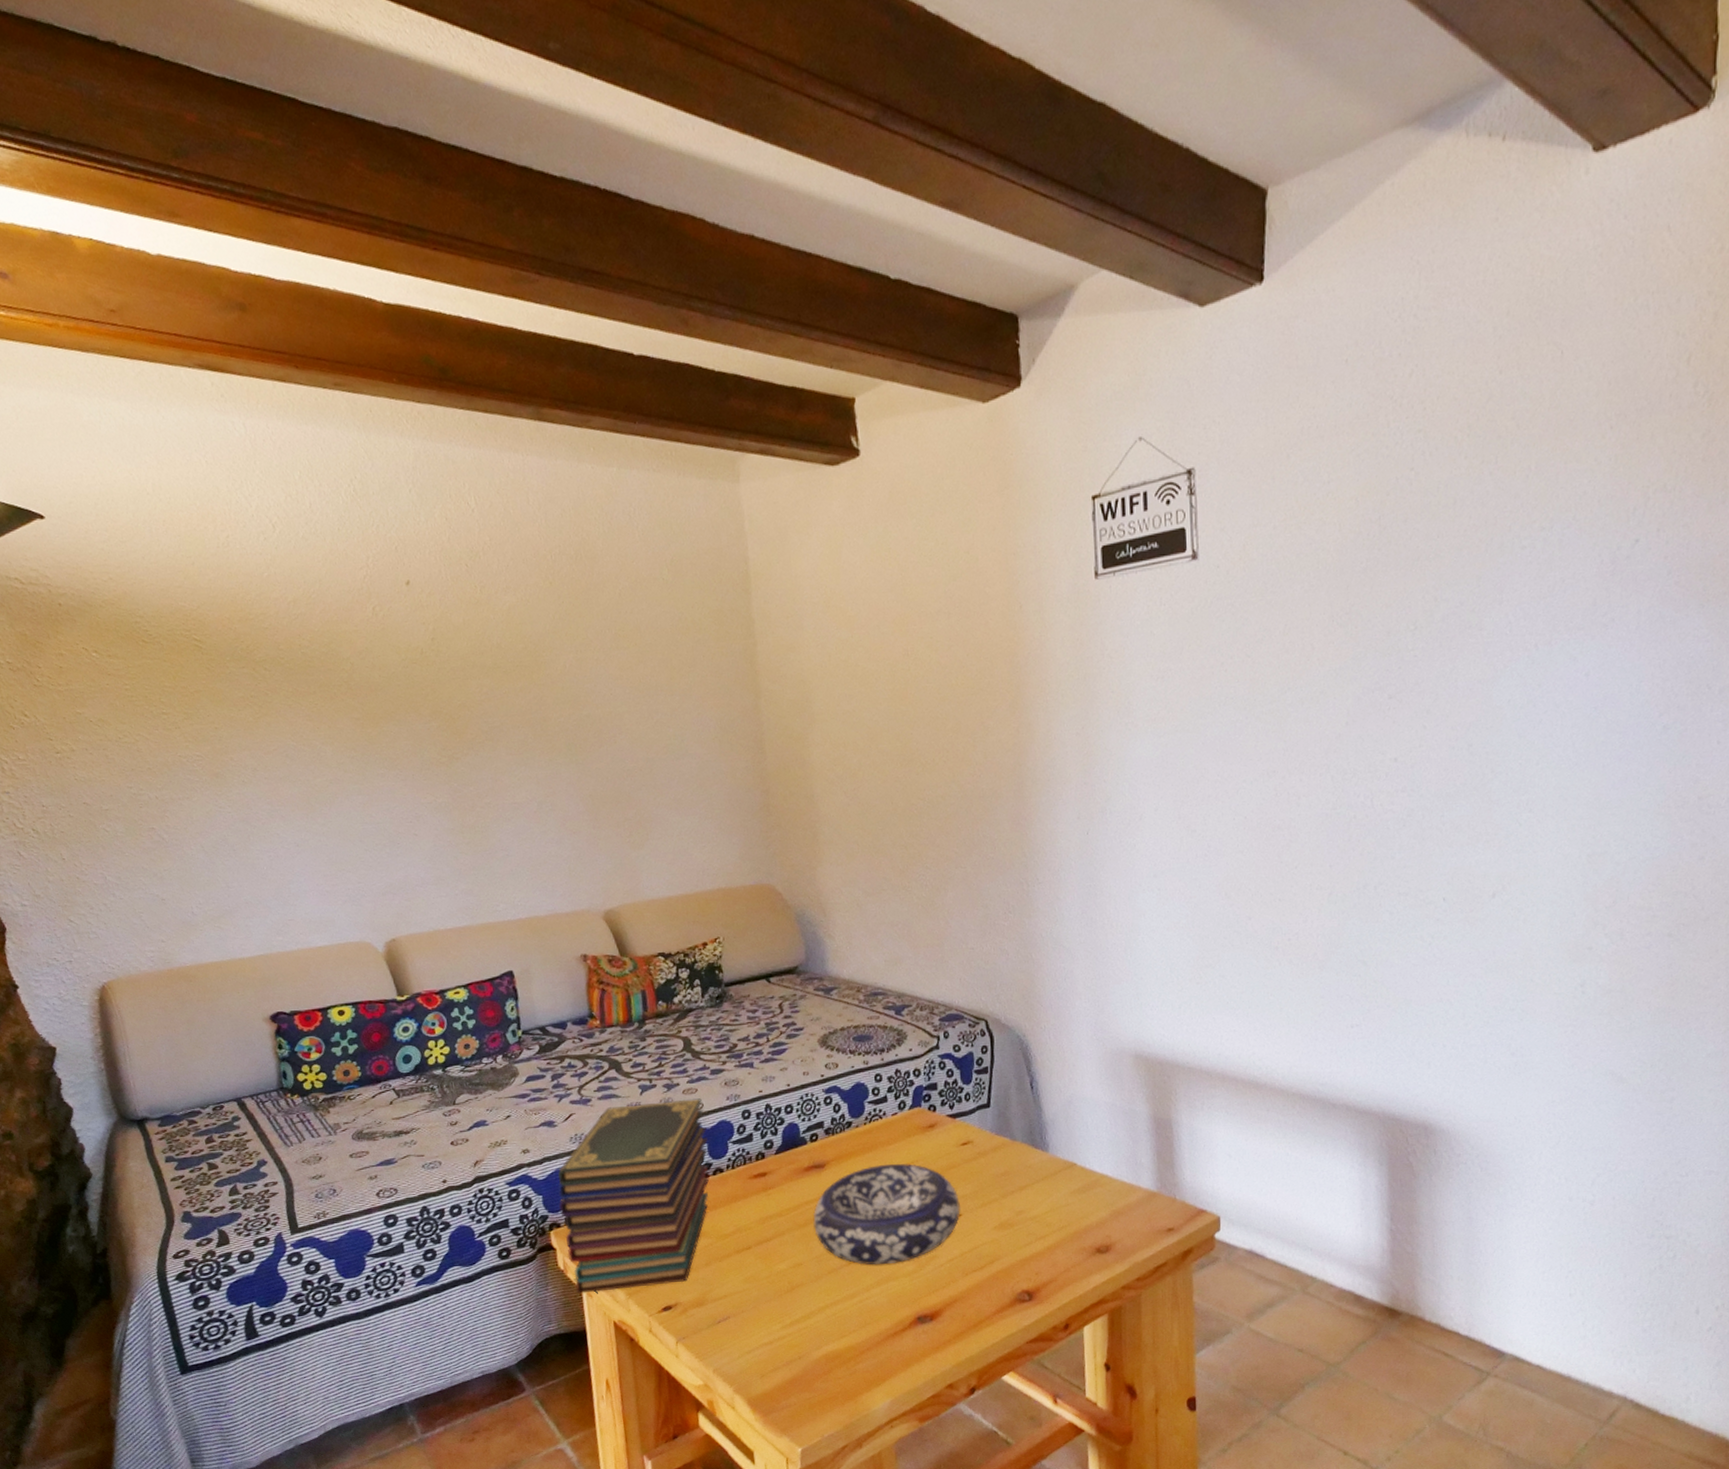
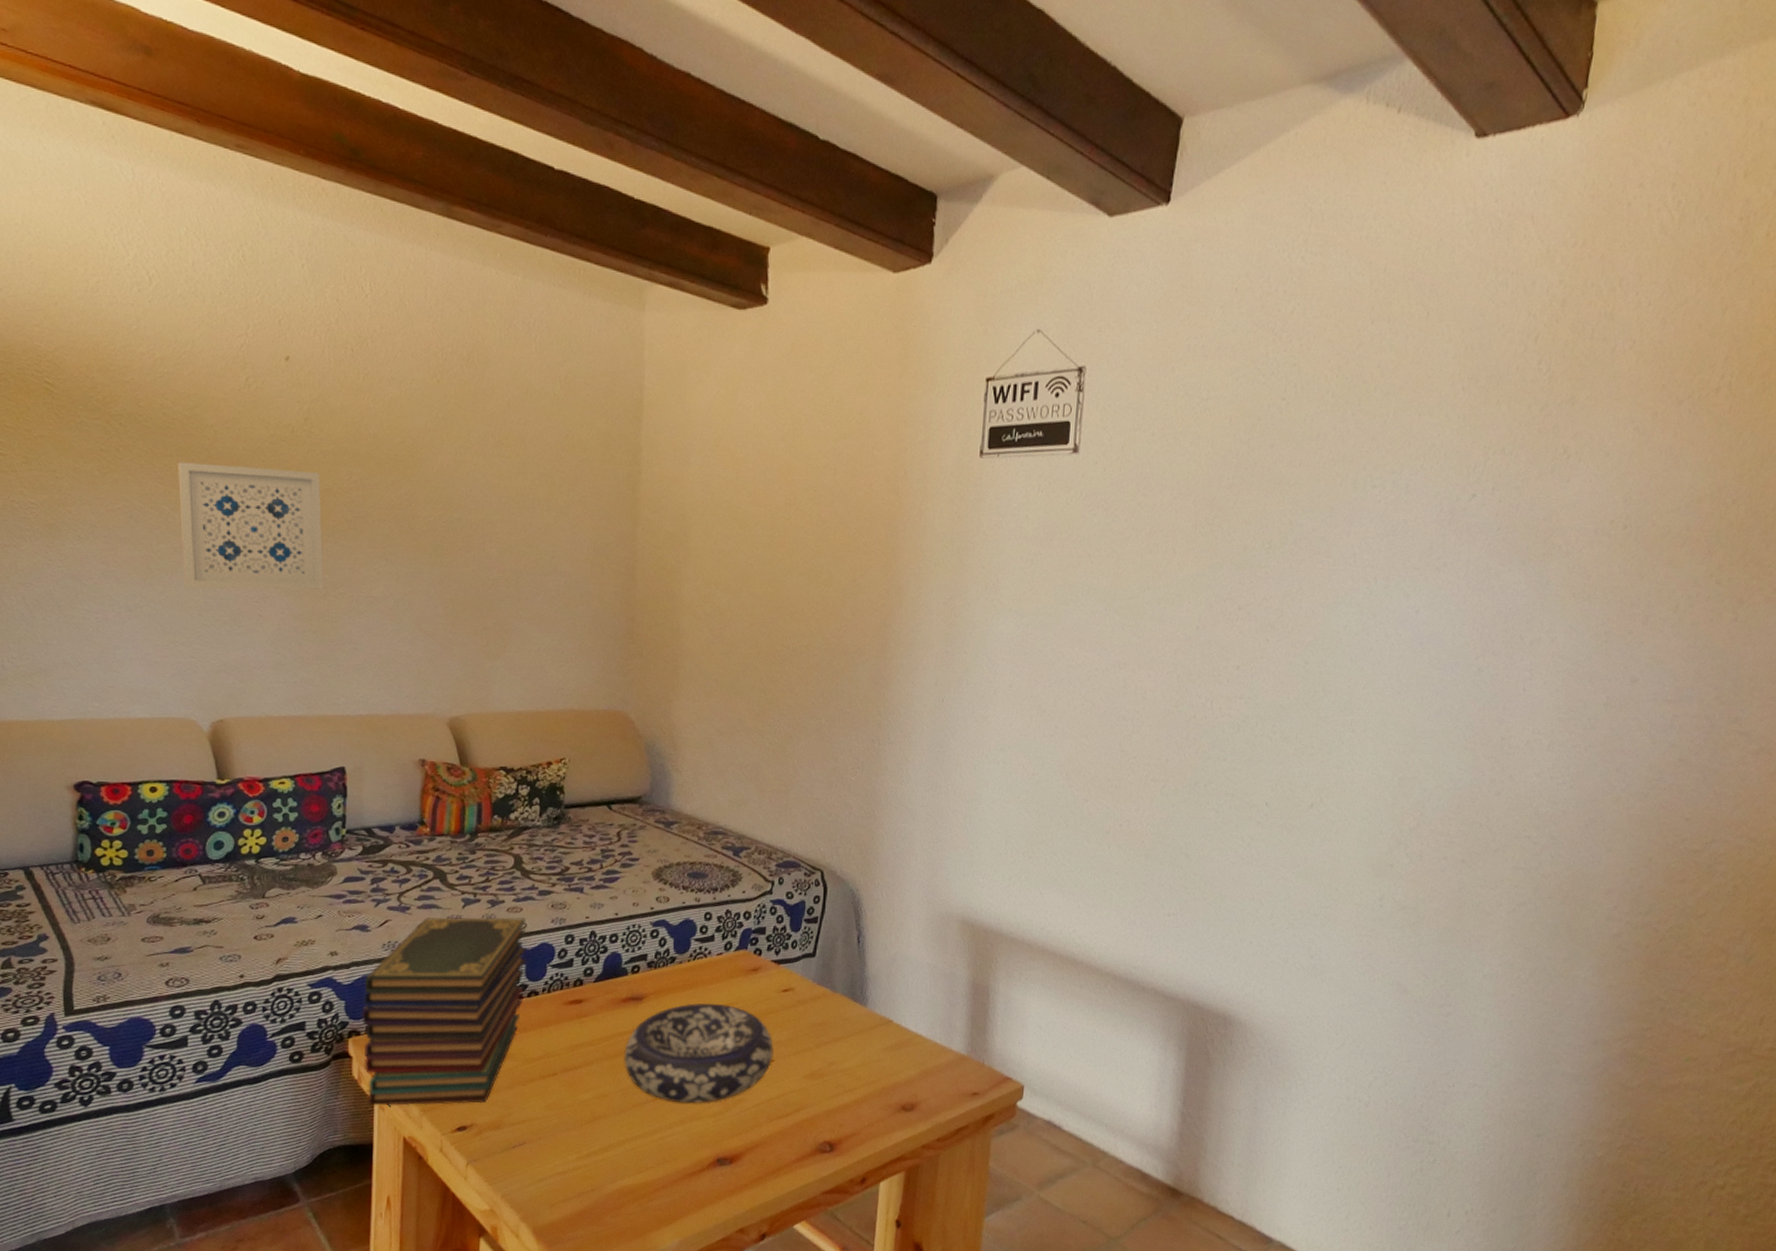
wall art: none [321,689,470,817] -> present [178,461,323,590]

